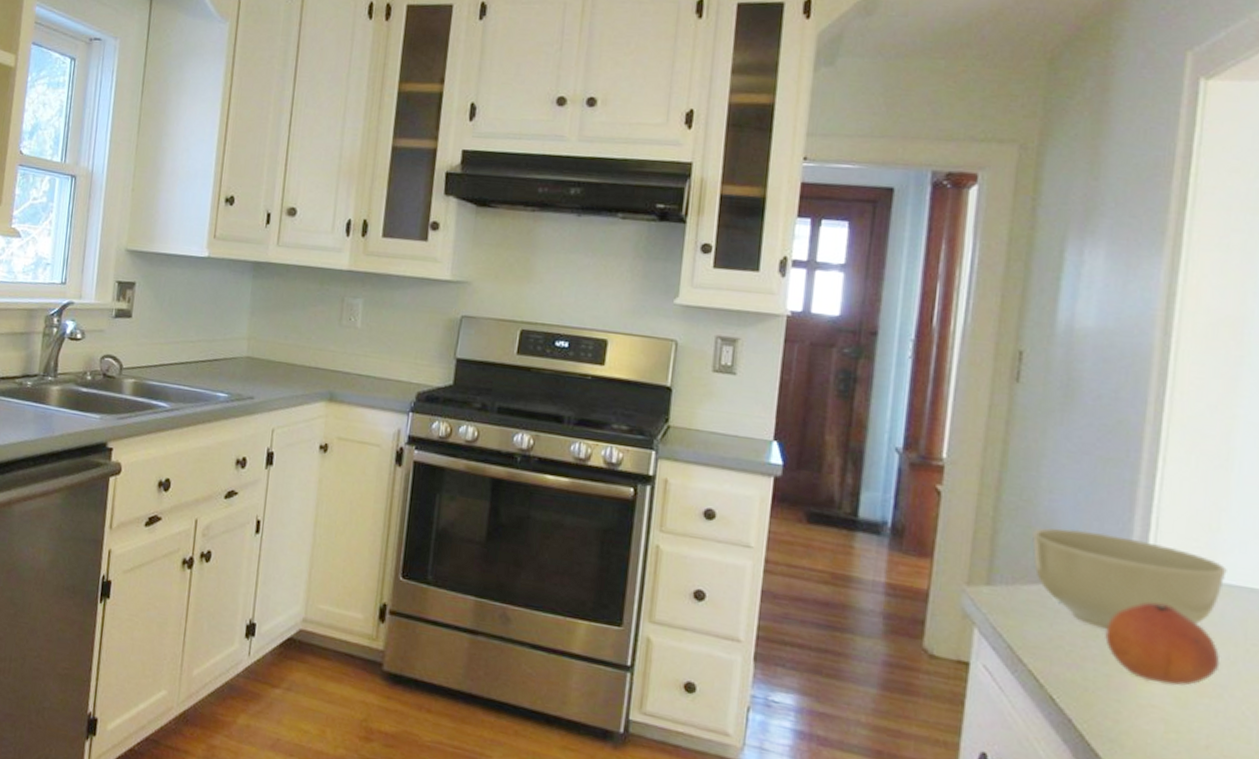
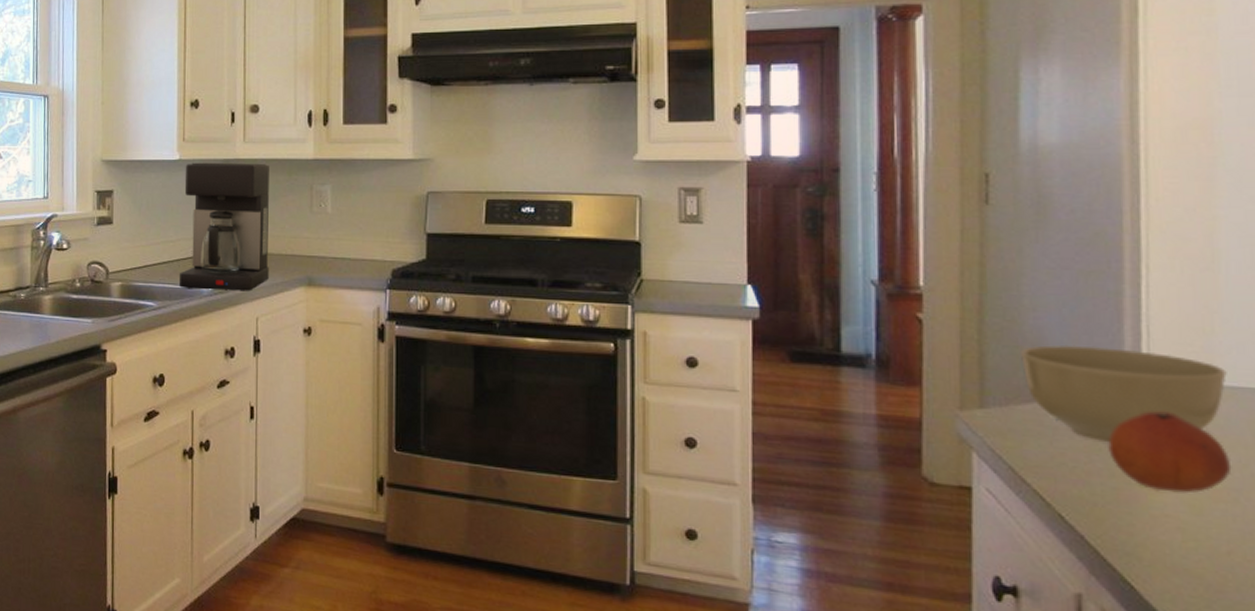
coffee maker: none [194,261,301,402] -> present [178,162,269,293]

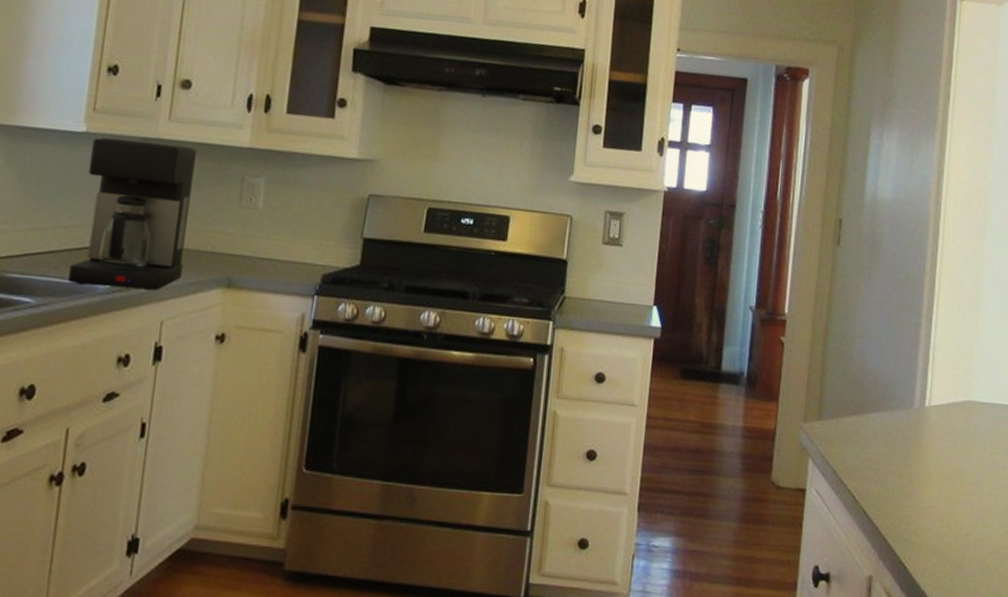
bowl: present [1021,344,1227,442] -> none [850,366,978,447]
fruit: present [1108,411,1232,494] -> none [900,422,975,489]

